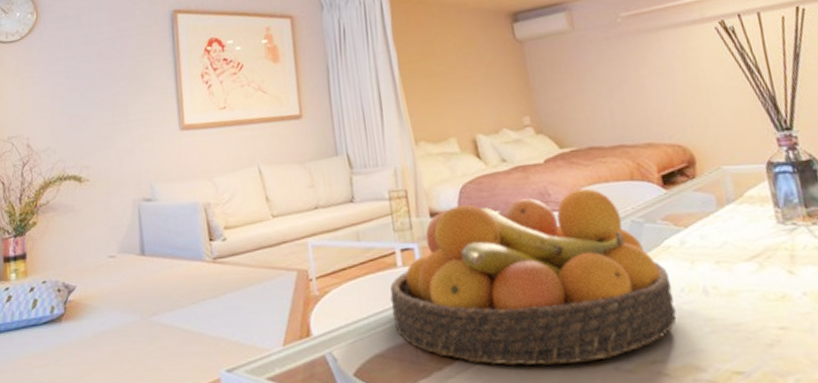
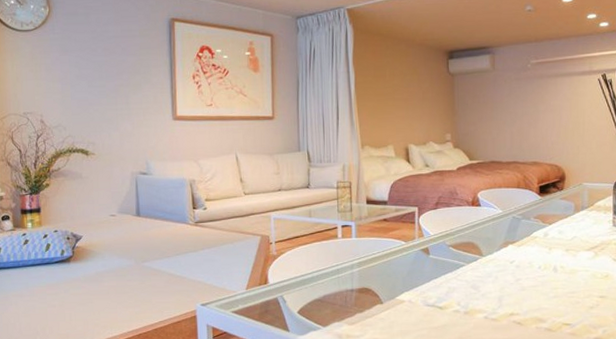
fruit bowl: present [390,188,677,365] -> none [330,191,533,313]

